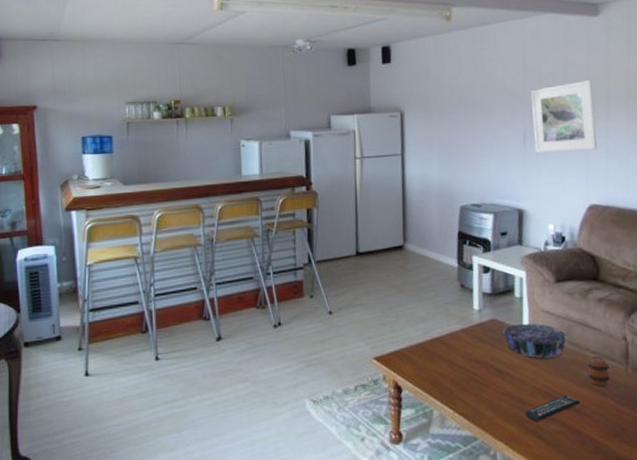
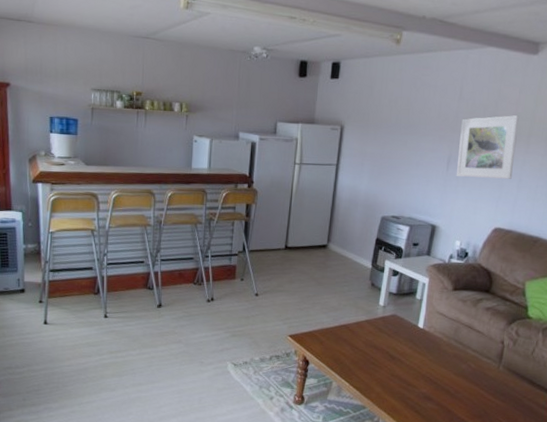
decorative bowl: present [502,323,568,359] -> none [400,321,455,351]
remote control: present [526,396,580,421] -> none [409,382,455,400]
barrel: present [587,356,610,386] -> none [466,353,485,378]

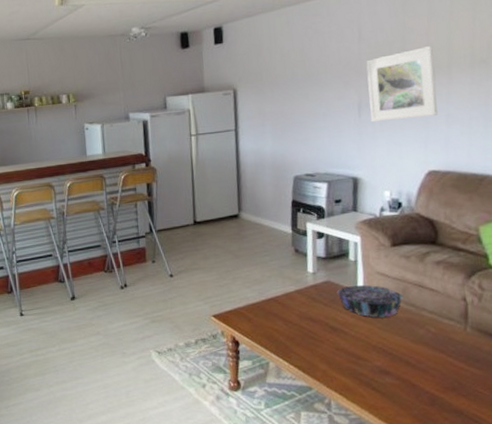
decorative bowl: none [400,321,455,351] -> present [336,284,404,318]

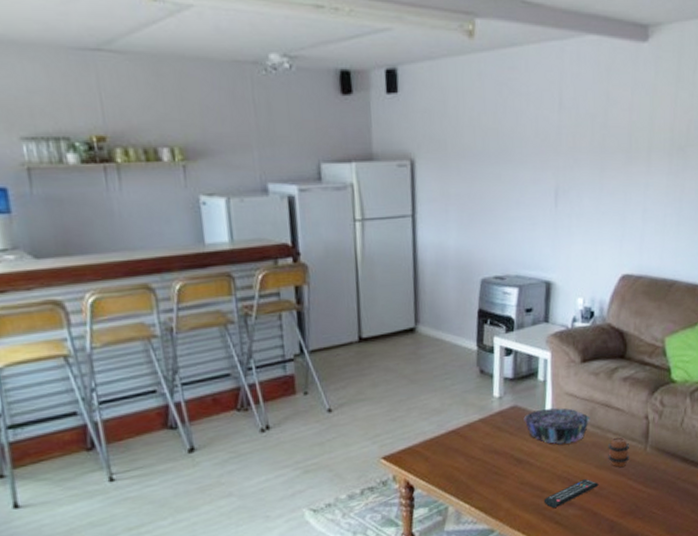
remote control: none [360,352,416,375] -> present [545,479,599,508]
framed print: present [366,46,438,123] -> none [566,125,635,215]
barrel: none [423,315,448,344] -> present [608,436,629,467]

